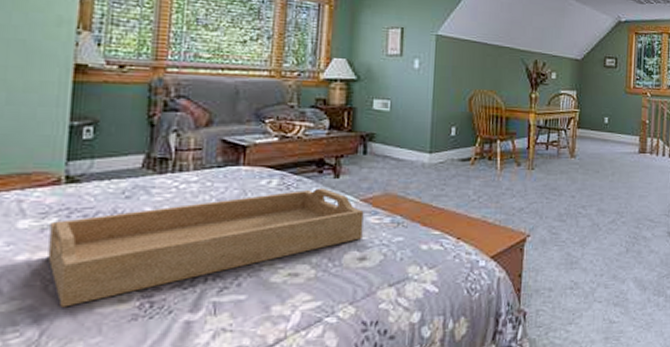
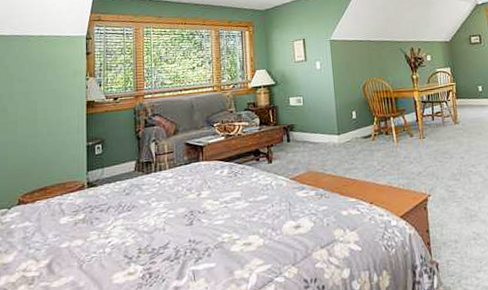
serving tray: present [48,188,364,308] -> none [80,172,295,281]

